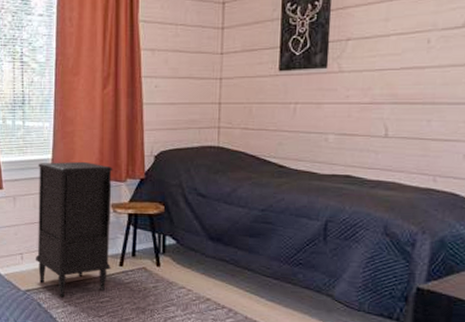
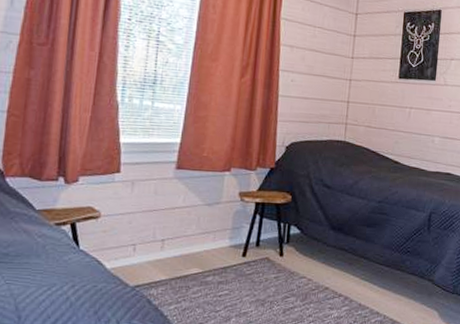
nightstand: present [35,161,113,298] -> none [149,146,244,293]

